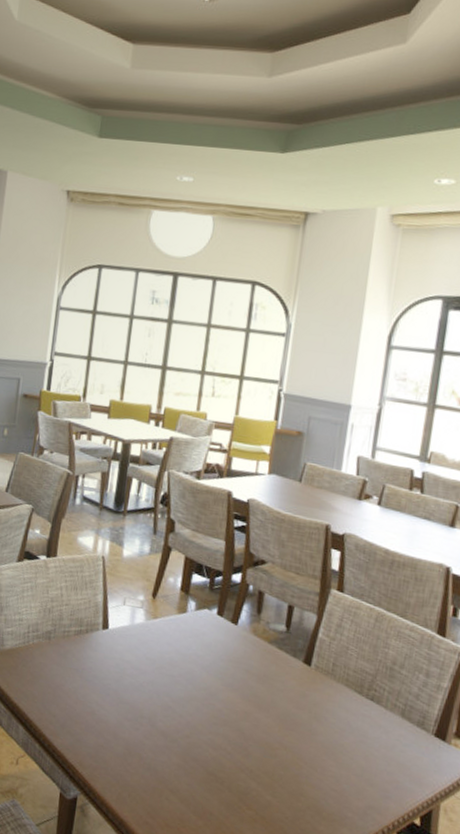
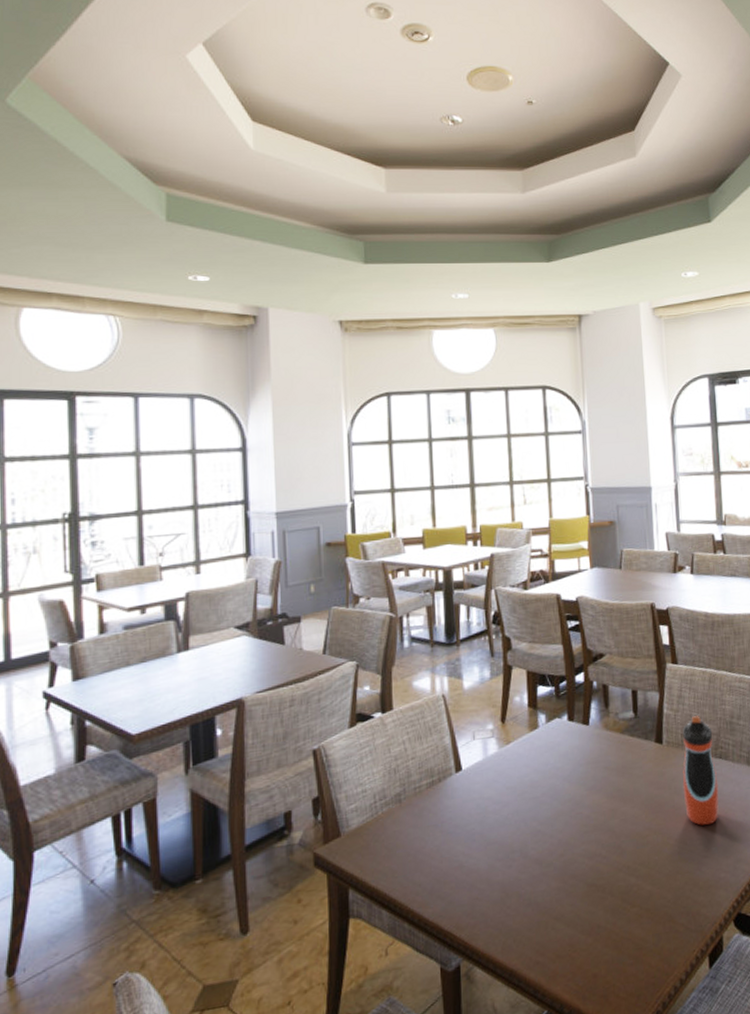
water bottle: none [323,649,369,762] -> present [682,715,719,826]

